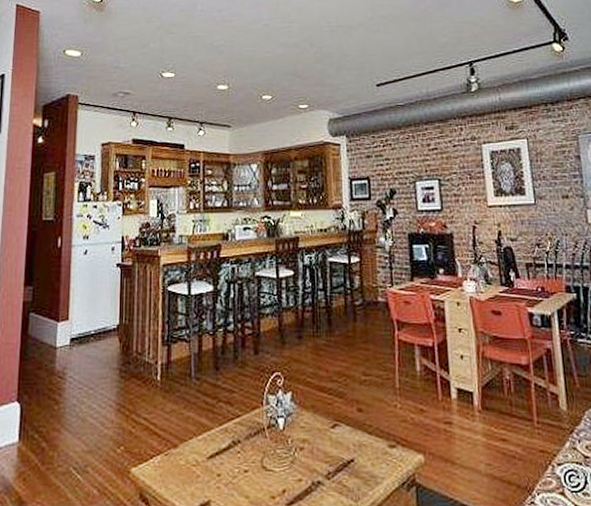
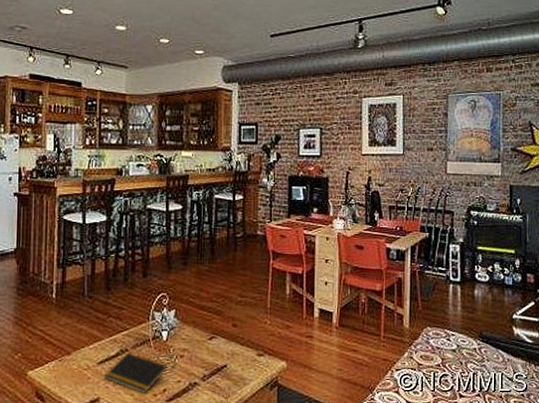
notepad: none [215,445,287,497] -> present [104,353,168,395]

